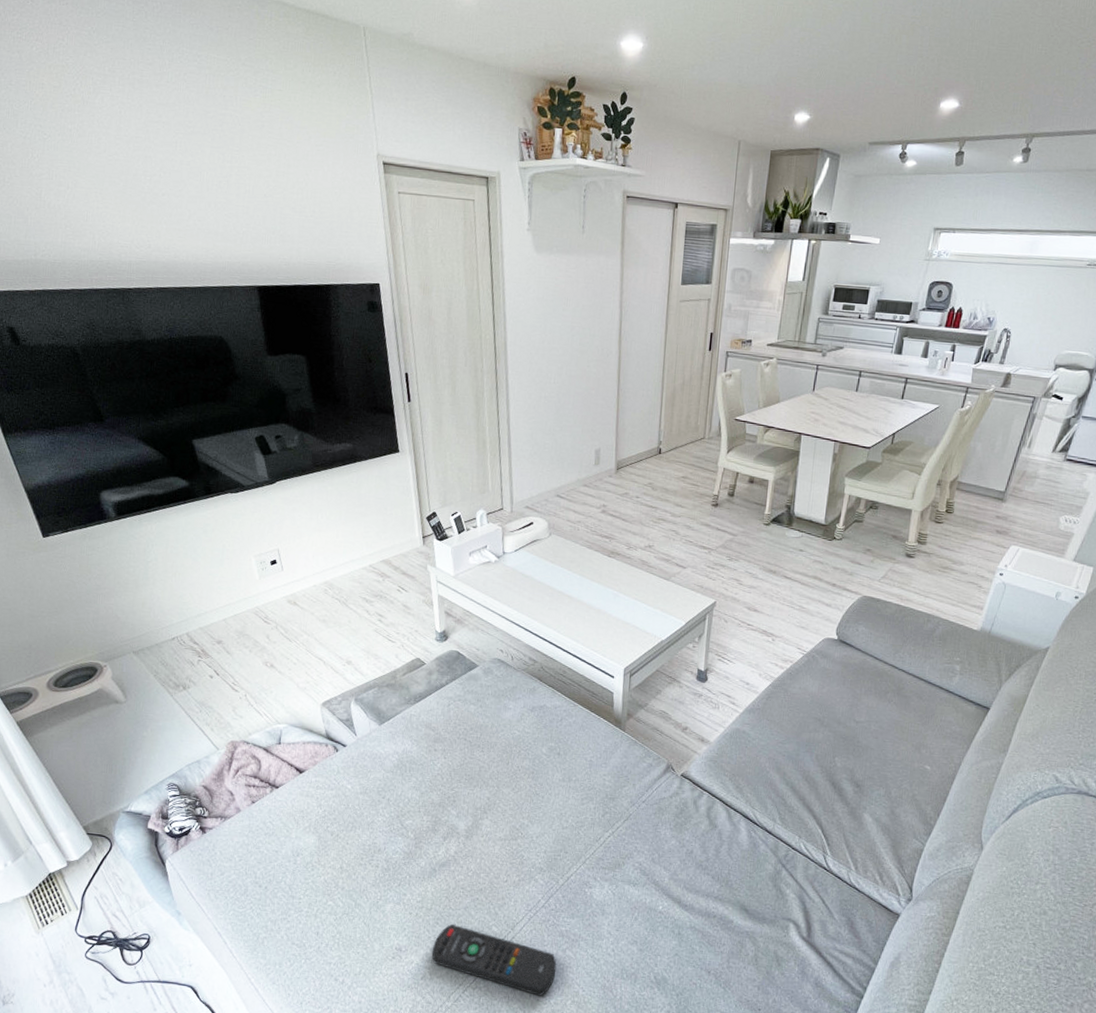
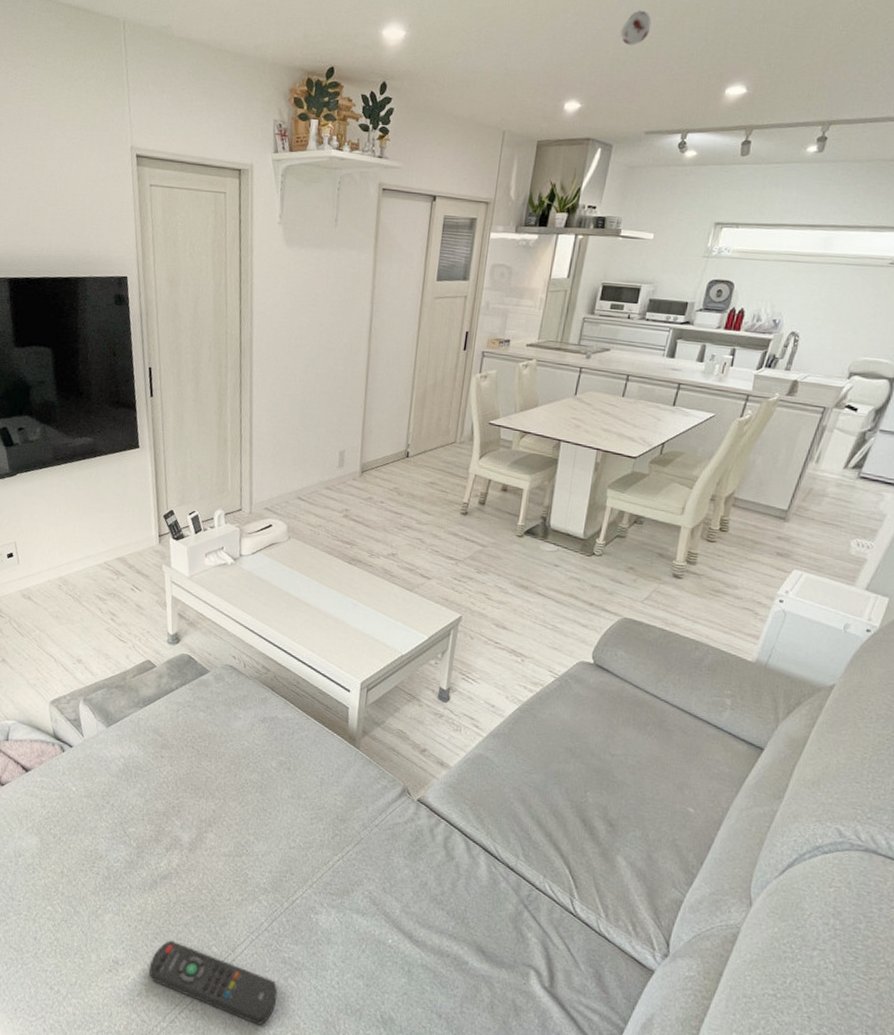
smoke detector: none [843,26,872,61] -> present [620,9,652,45]

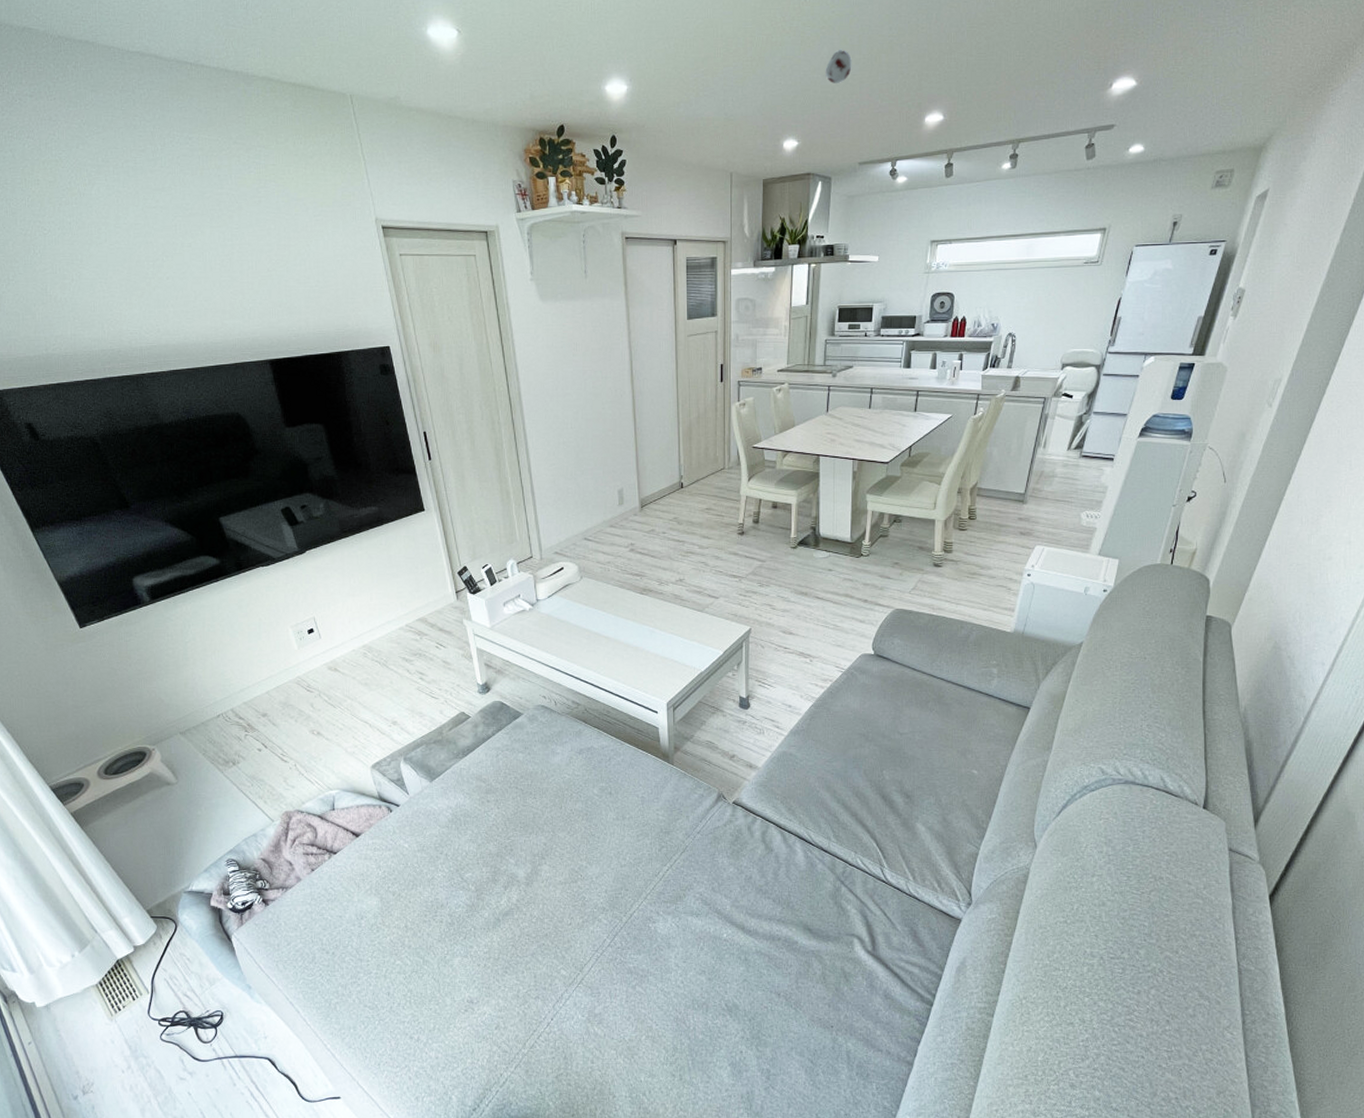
remote control: present [149,940,278,1025] -> none [503,972,628,1034]

